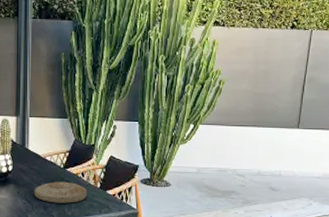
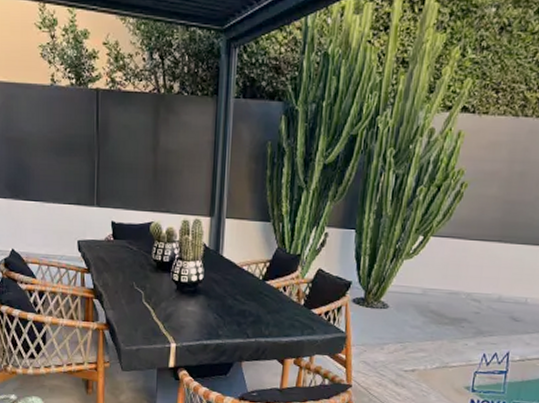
plate: present [33,181,87,203] -> none [226,295,288,321]

